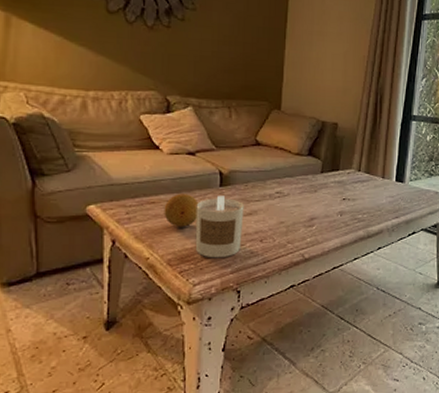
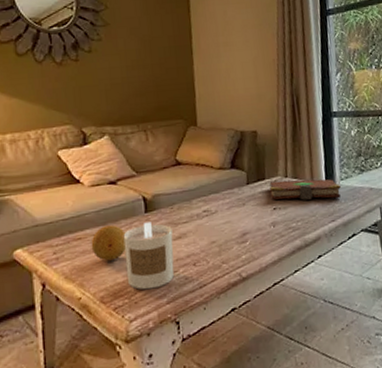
book: none [342,174,409,198] -> present [269,179,341,201]

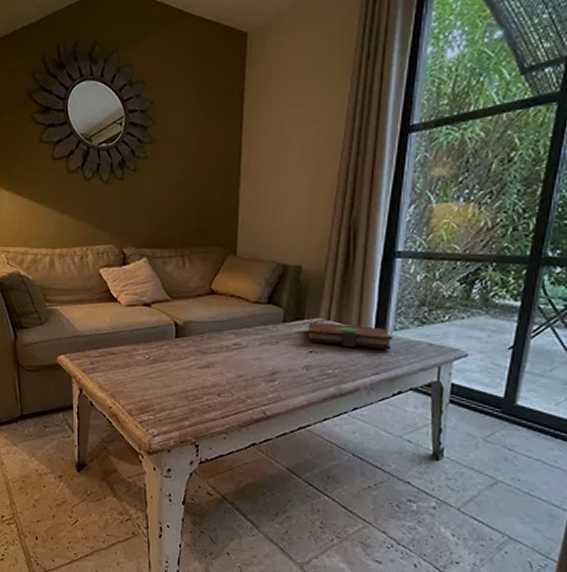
fruit: present [91,224,126,261] -> none [123,345,156,378]
candle: present [123,222,174,290] -> none [153,347,200,411]

